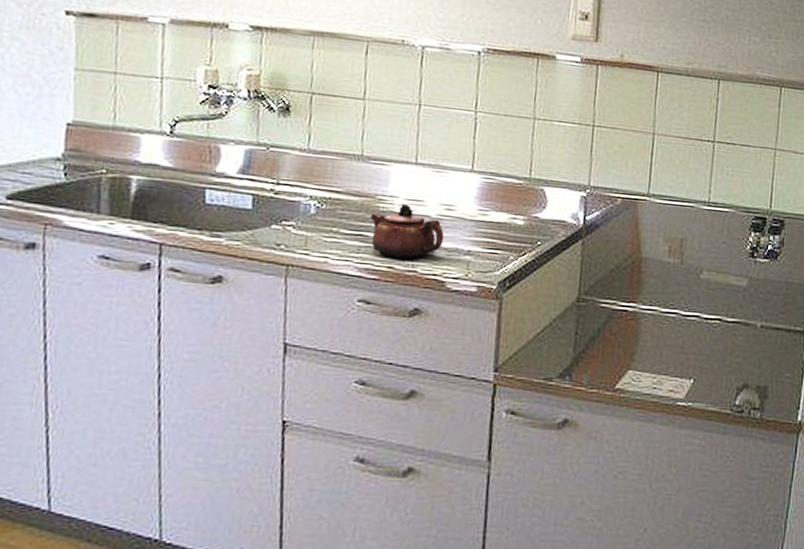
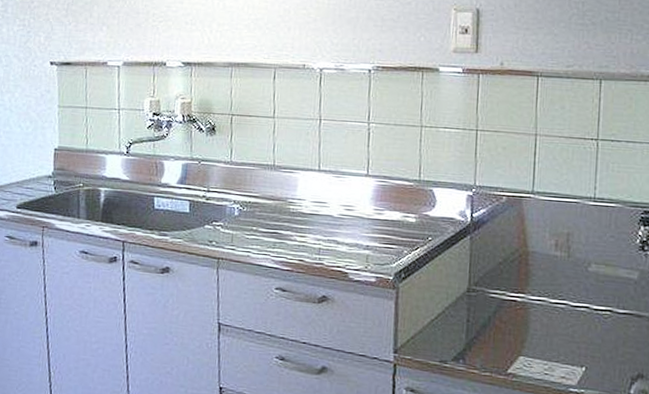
teapot: present [369,203,444,260] -> none [282,205,346,254]

